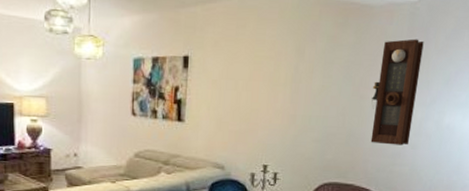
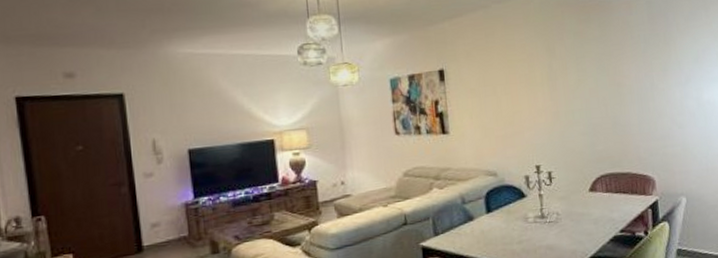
pendulum clock: present [370,38,424,145] -> none [626,24,675,128]

